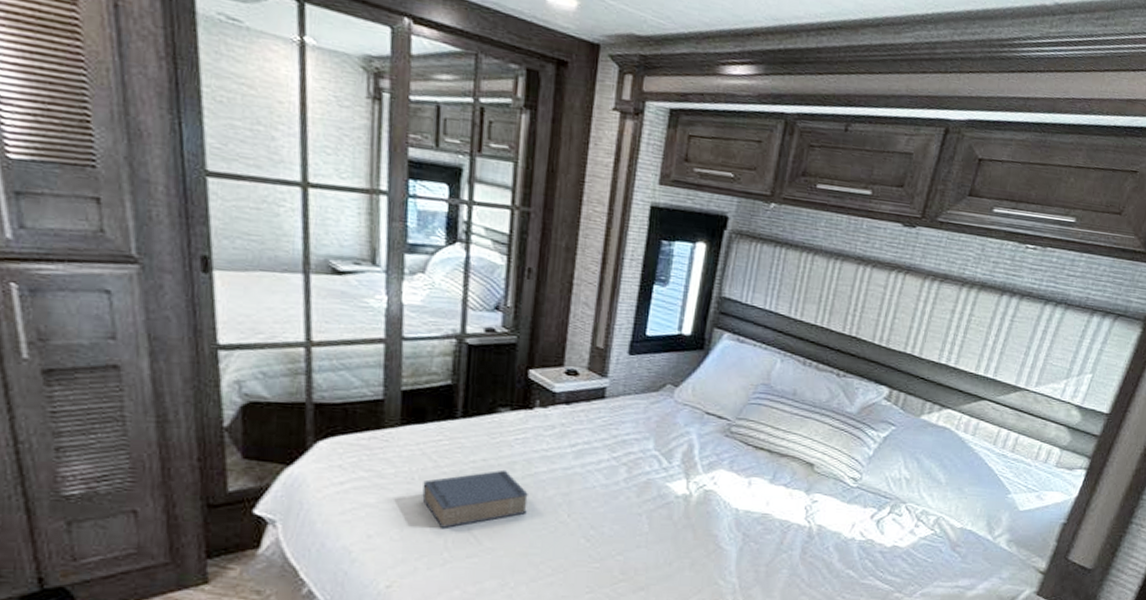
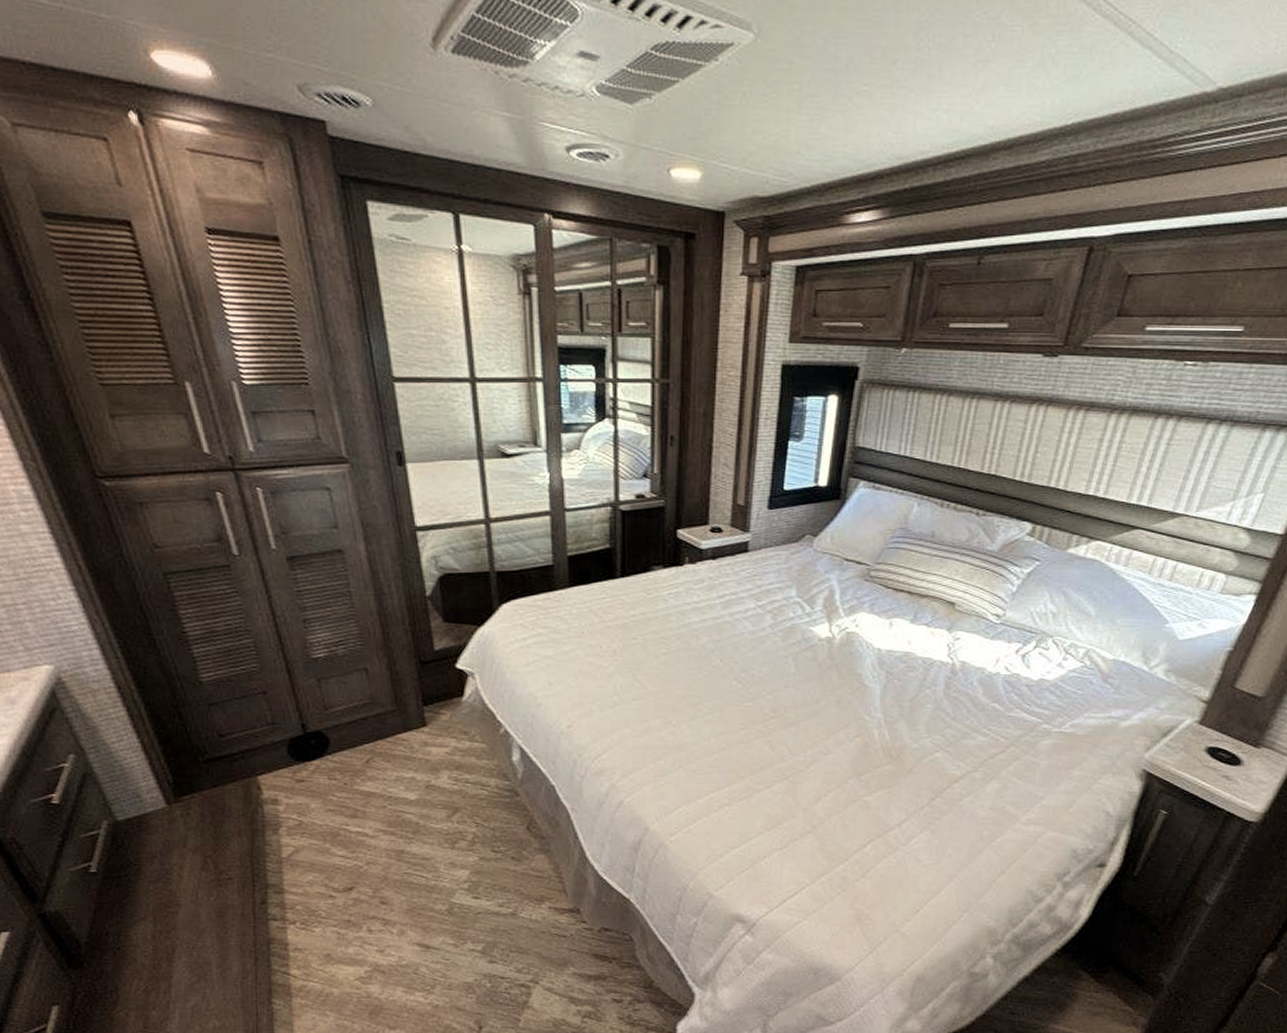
book: present [422,469,528,528] -> none [592,621,683,675]

